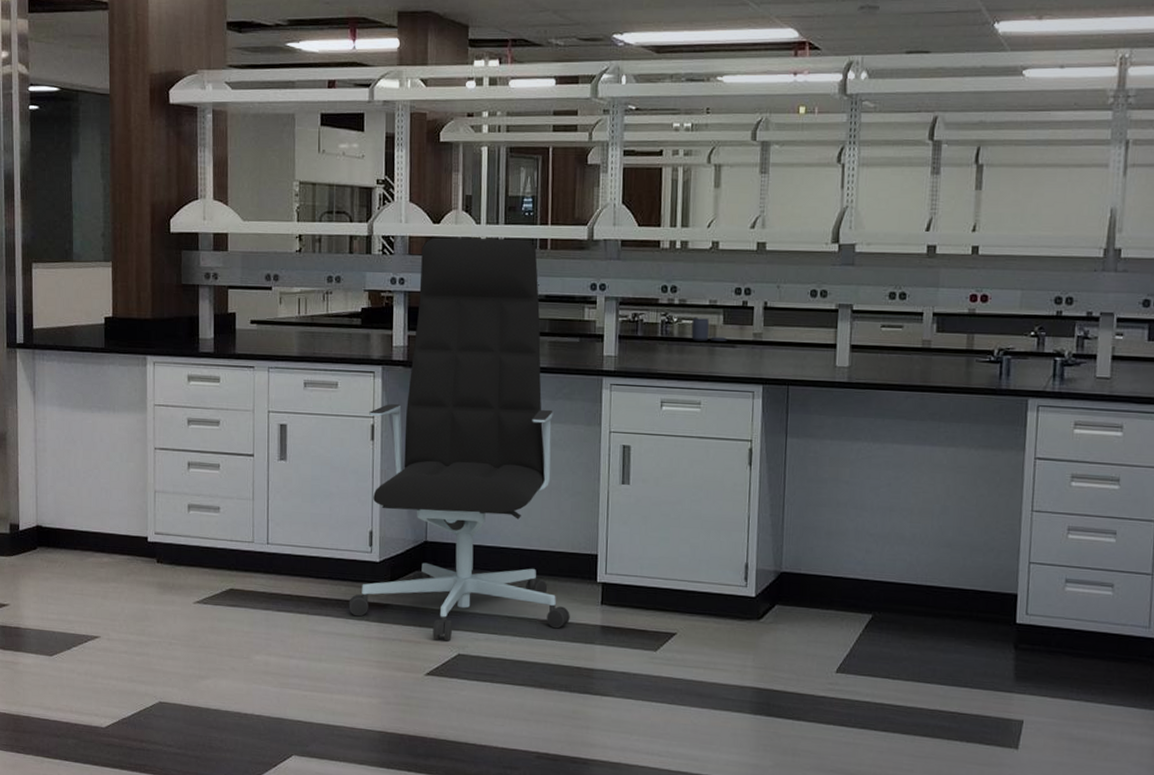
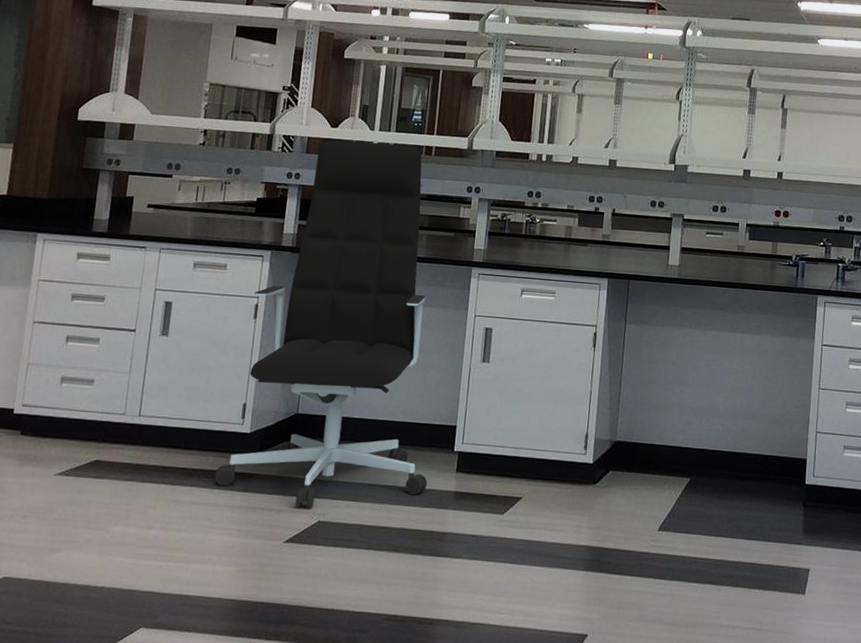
jar: present [691,318,727,342] -> none [550,220,581,241]

